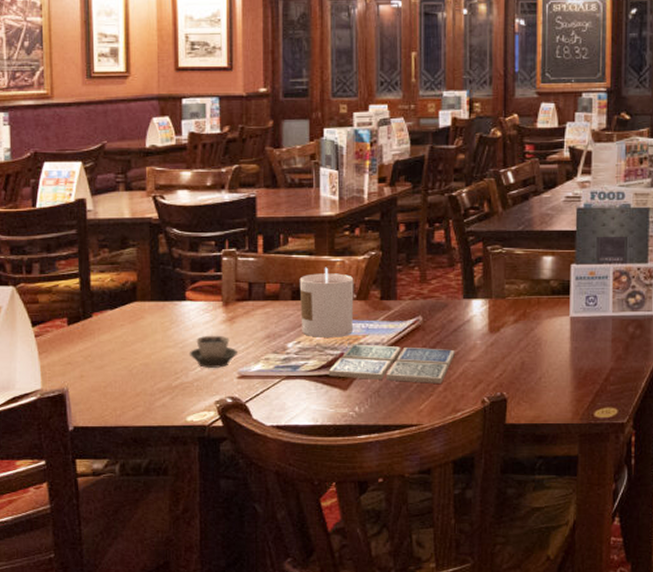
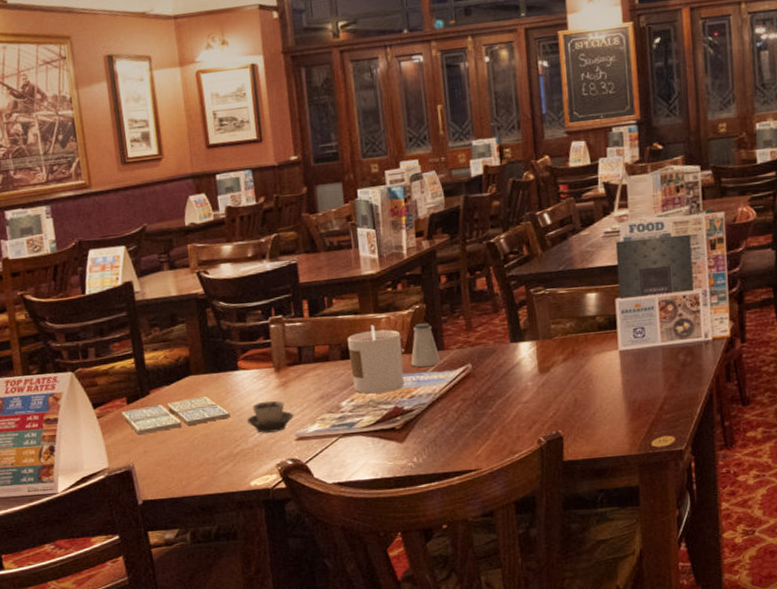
drink coaster: none [61,325,173,358] -> present [122,396,231,435]
drink coaster: present [328,344,455,383] -> none [383,393,507,431]
saltshaker: none [362,271,392,314] -> present [411,323,441,367]

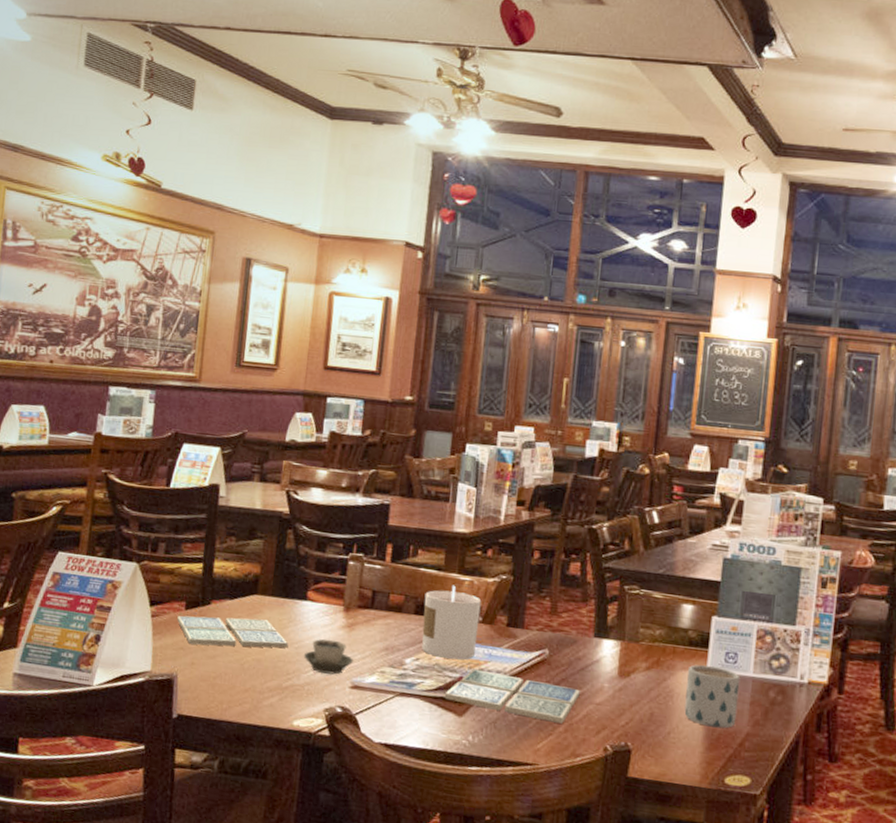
drink coaster: none [383,393,507,431] -> present [444,669,580,724]
saltshaker: present [411,323,441,367] -> none [486,595,518,643]
mug: none [602,344,653,400] -> present [684,664,741,729]

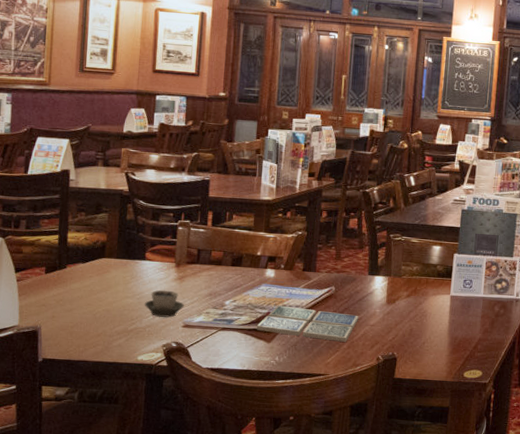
drink coaster: present [177,615,289,648] -> none [39,277,132,302]
candle: present [422,585,482,660] -> none [238,241,283,299]
mug: present [684,664,741,729] -> none [435,291,475,337]

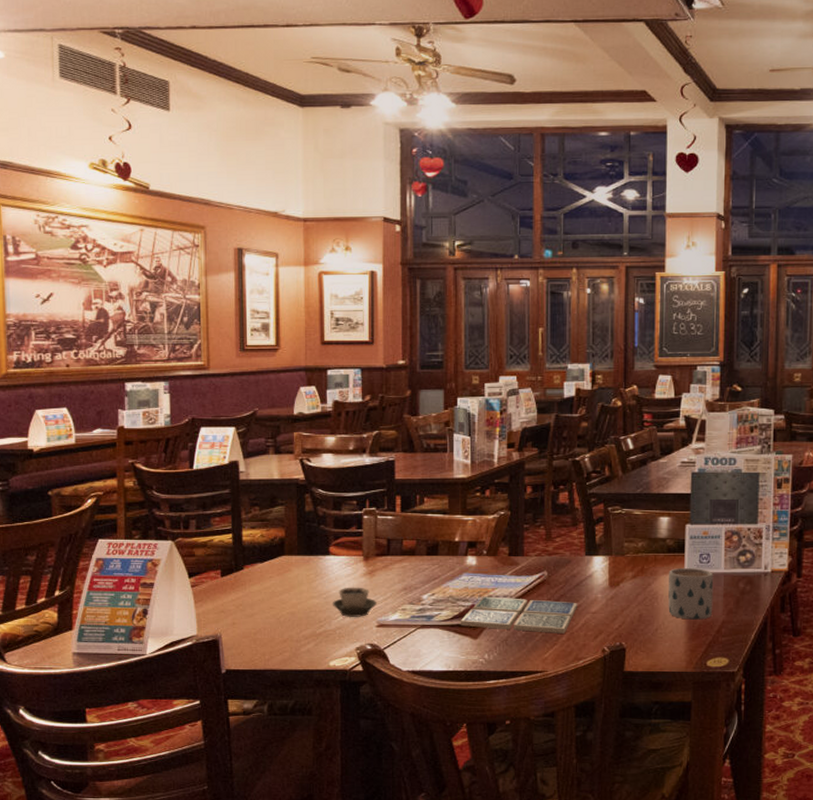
mug: none [435,291,475,337] -> present [668,568,714,620]

